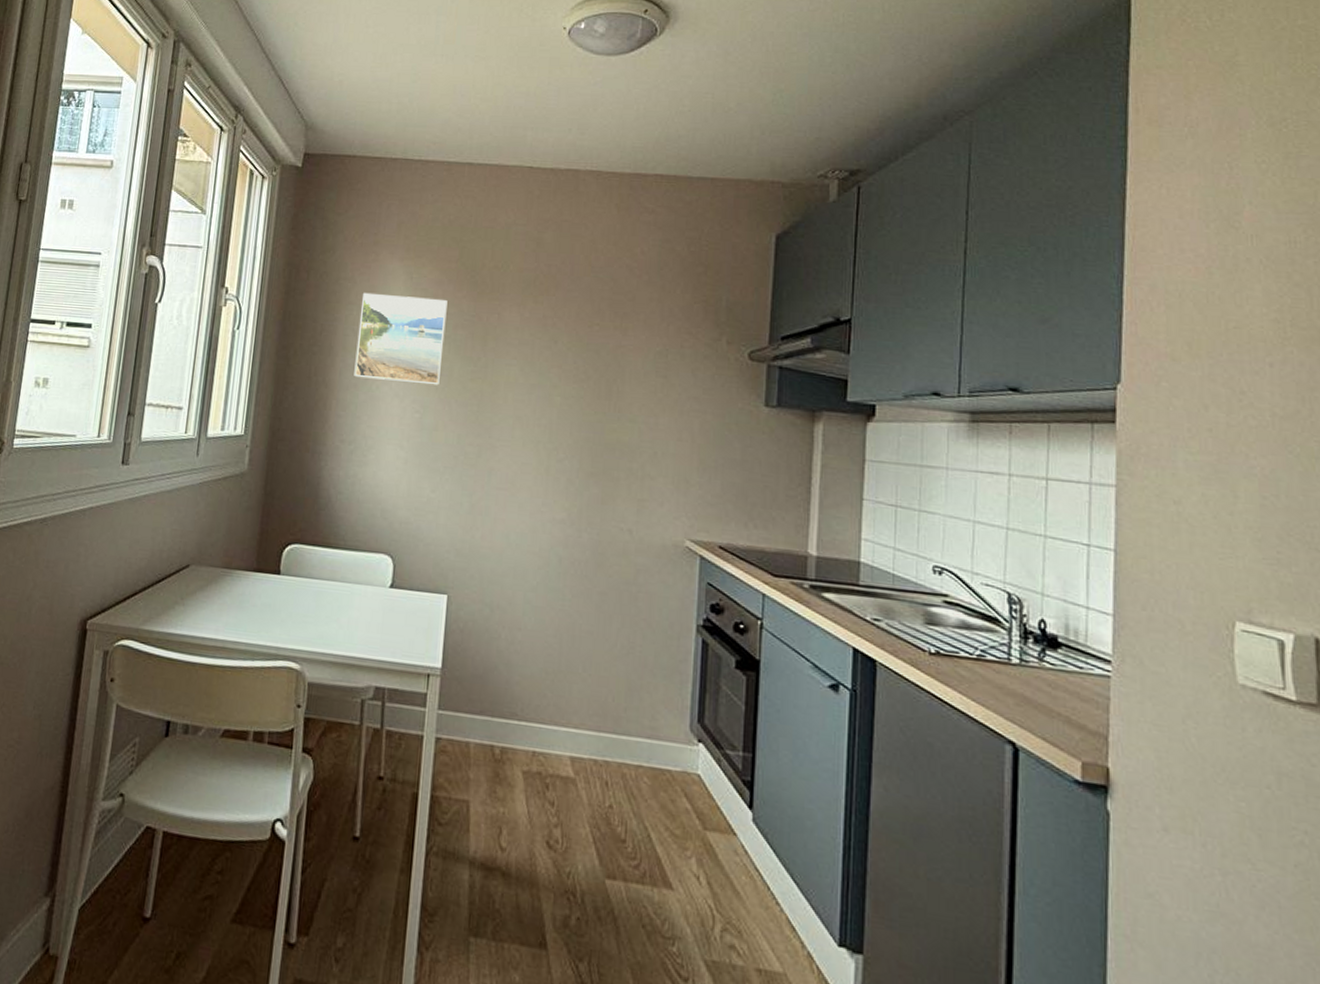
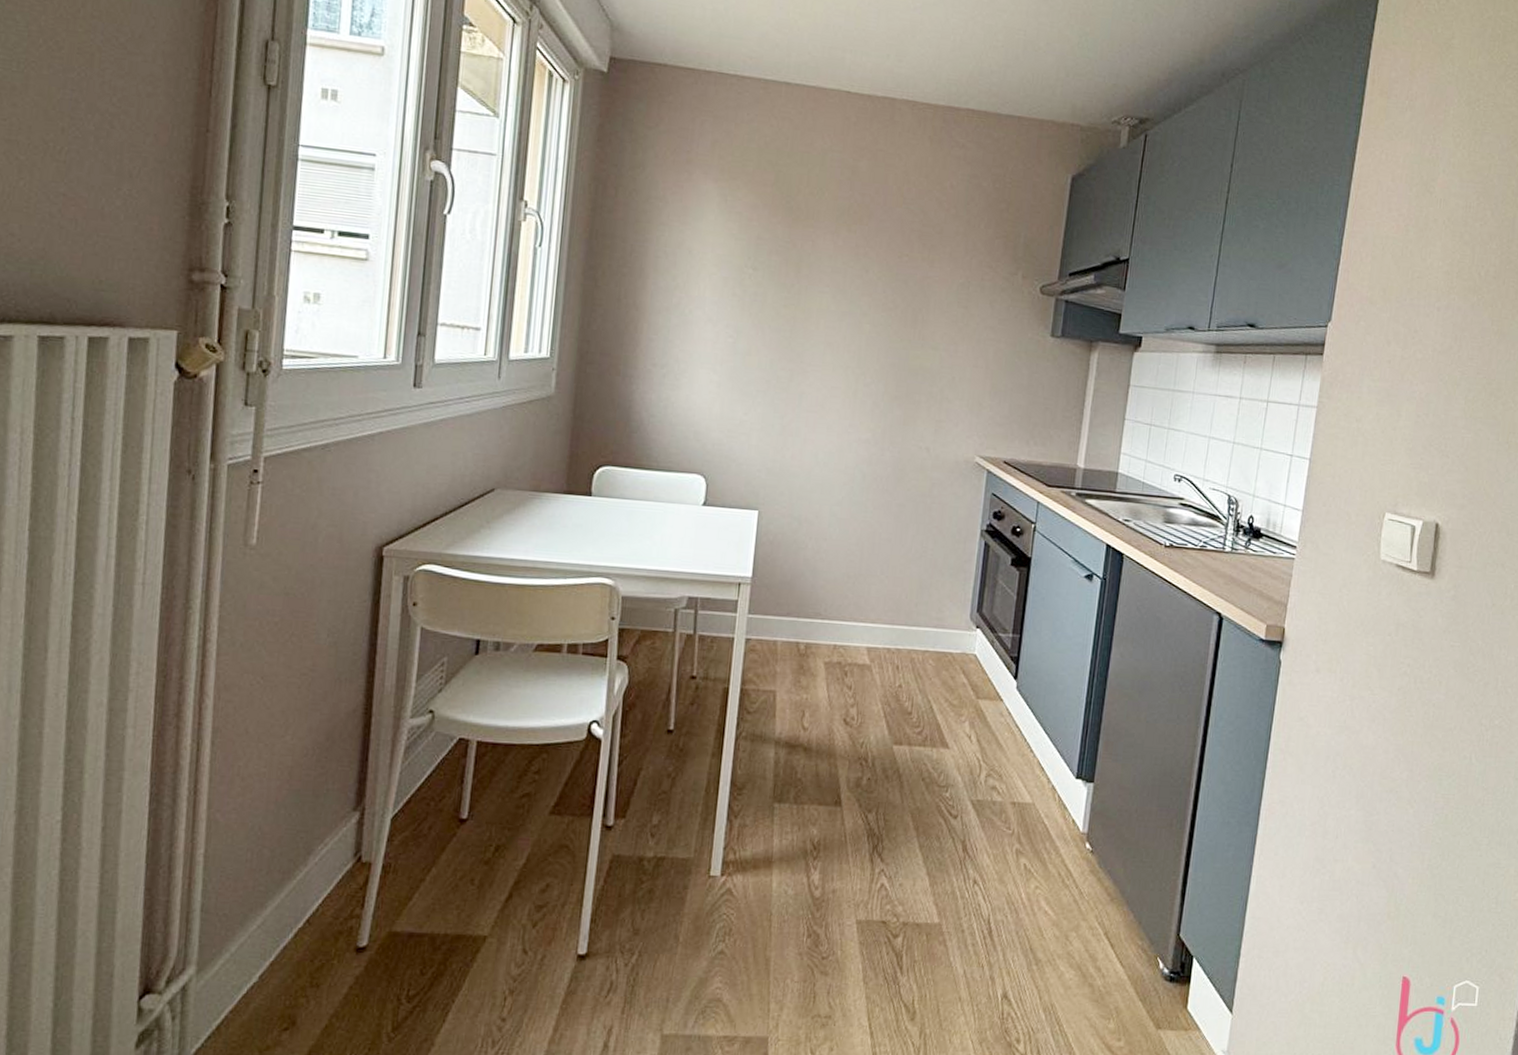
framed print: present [354,292,448,386] -> none [666,213,762,311]

